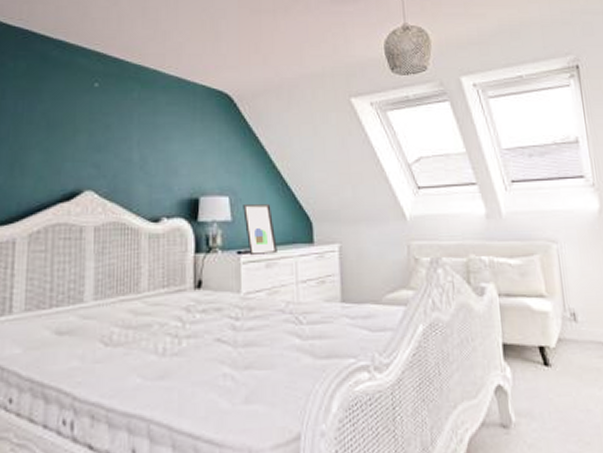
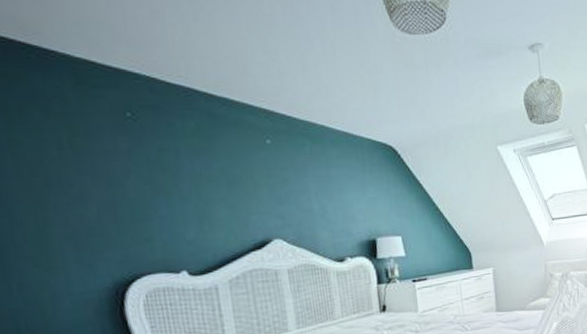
picture frame: present [243,203,277,256] -> none [414,240,445,283]

